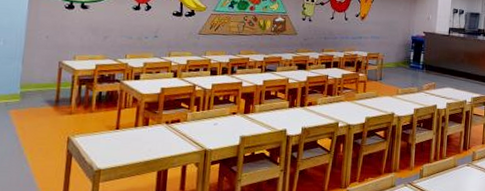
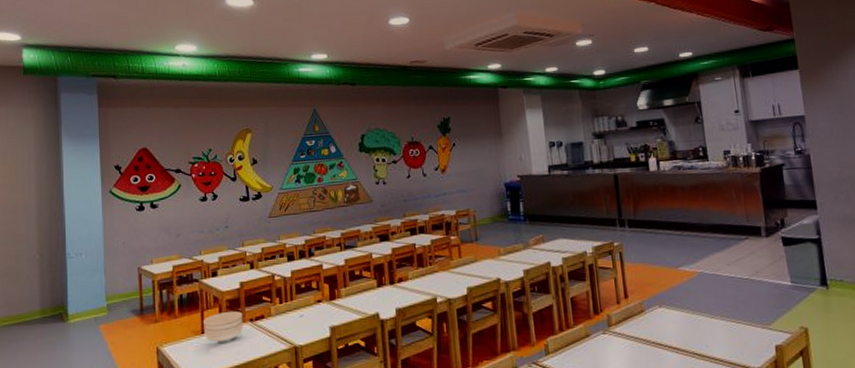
bowl: none [118,112,160,139] -> present [202,311,244,343]

